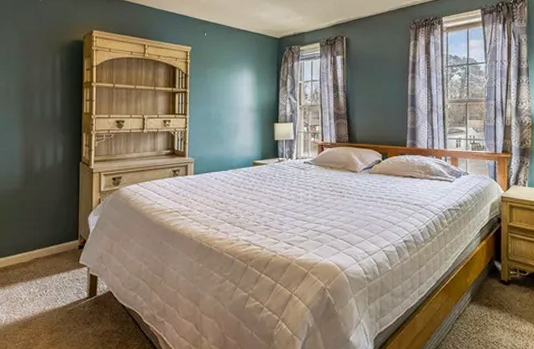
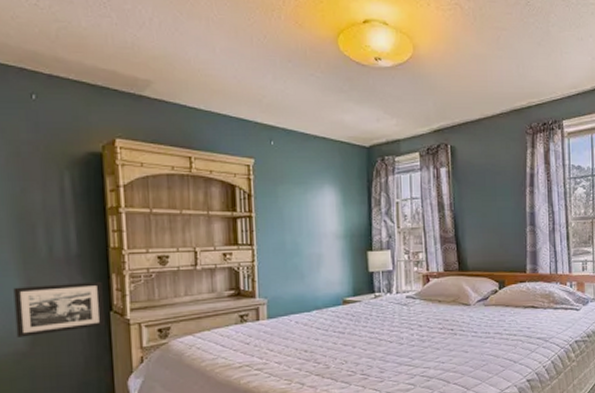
picture frame: none [15,138,76,178] -> present [13,281,105,337]

